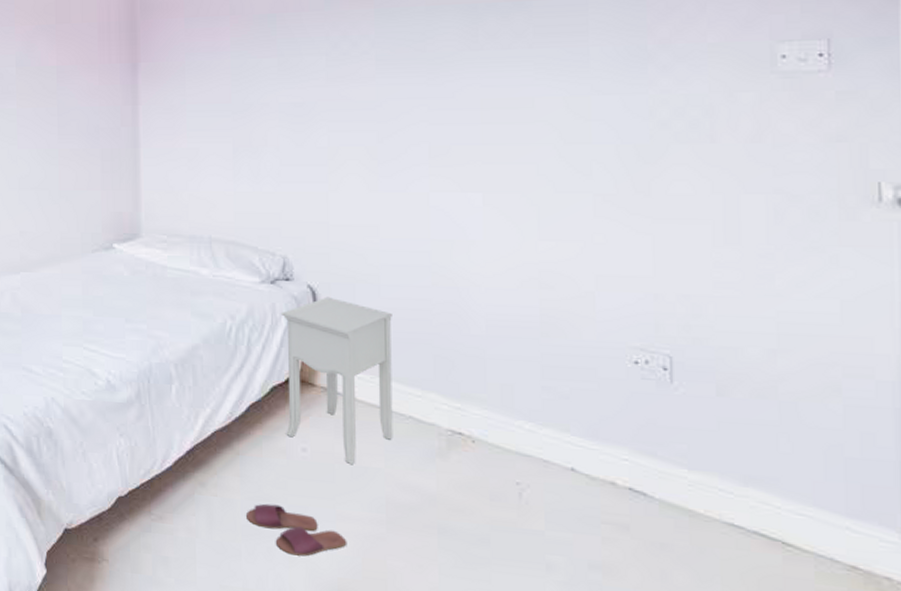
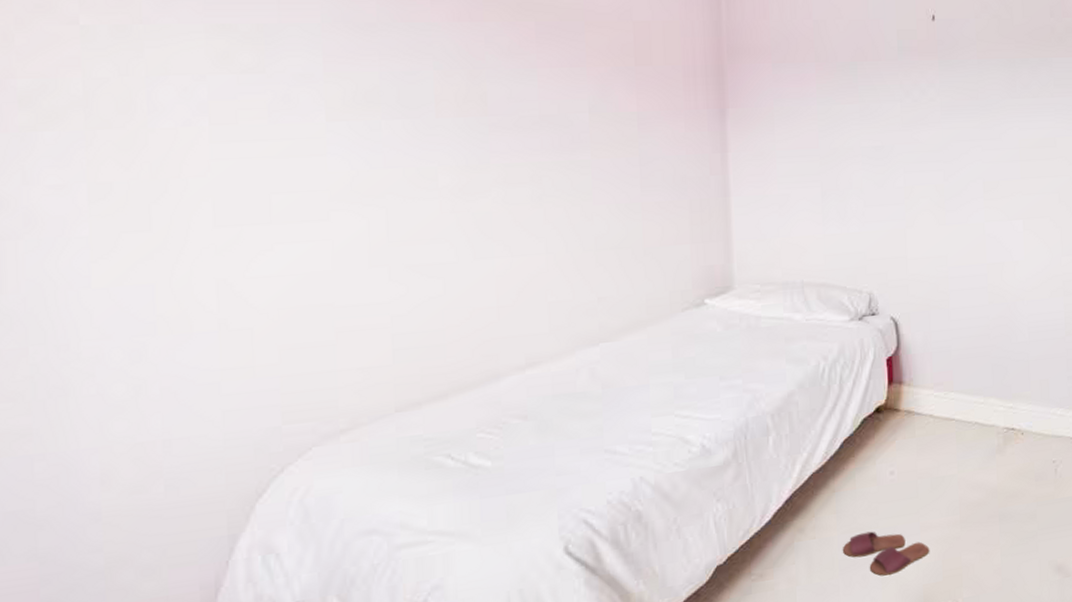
nightstand: present [280,296,393,465] -> none [868,325,964,478]

